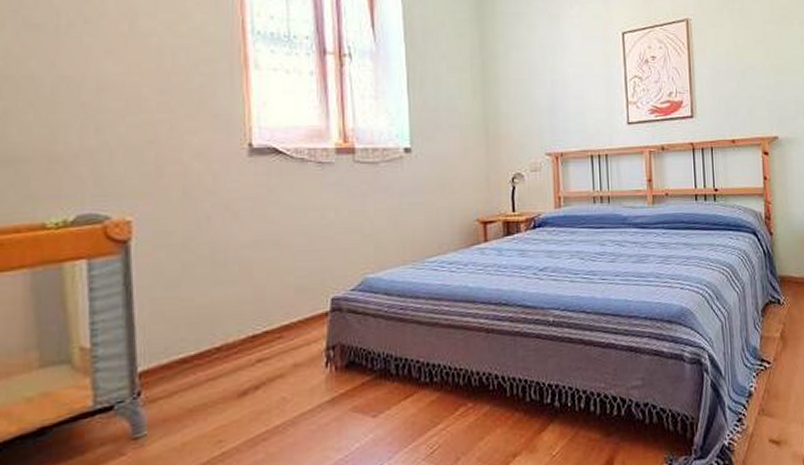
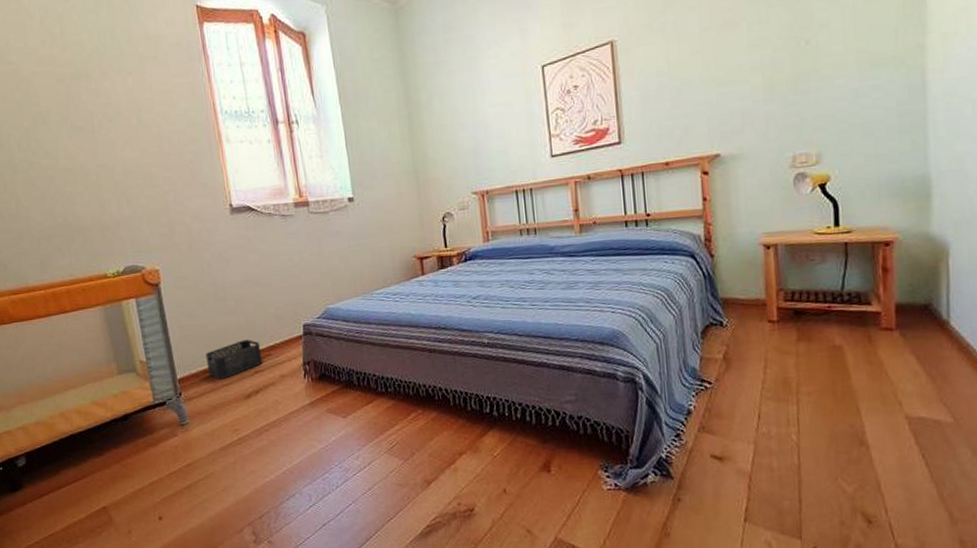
storage bin: none [186,317,270,372] -> present [205,339,262,379]

